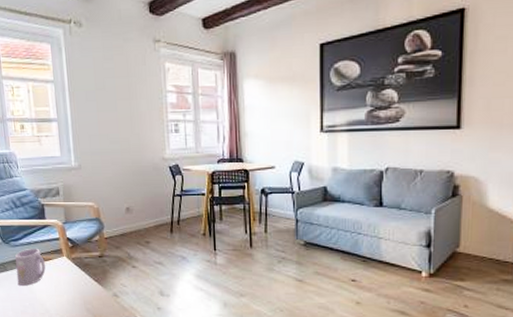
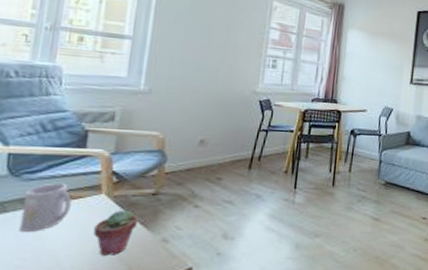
potted succulent: none [64,269,94,306] -> present [93,209,139,256]

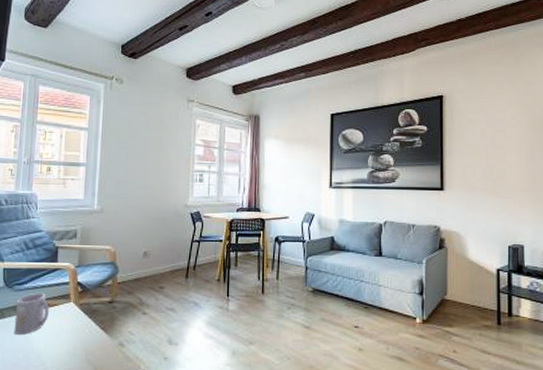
potted succulent: present [93,209,139,256] -> none [66,316,100,357]

